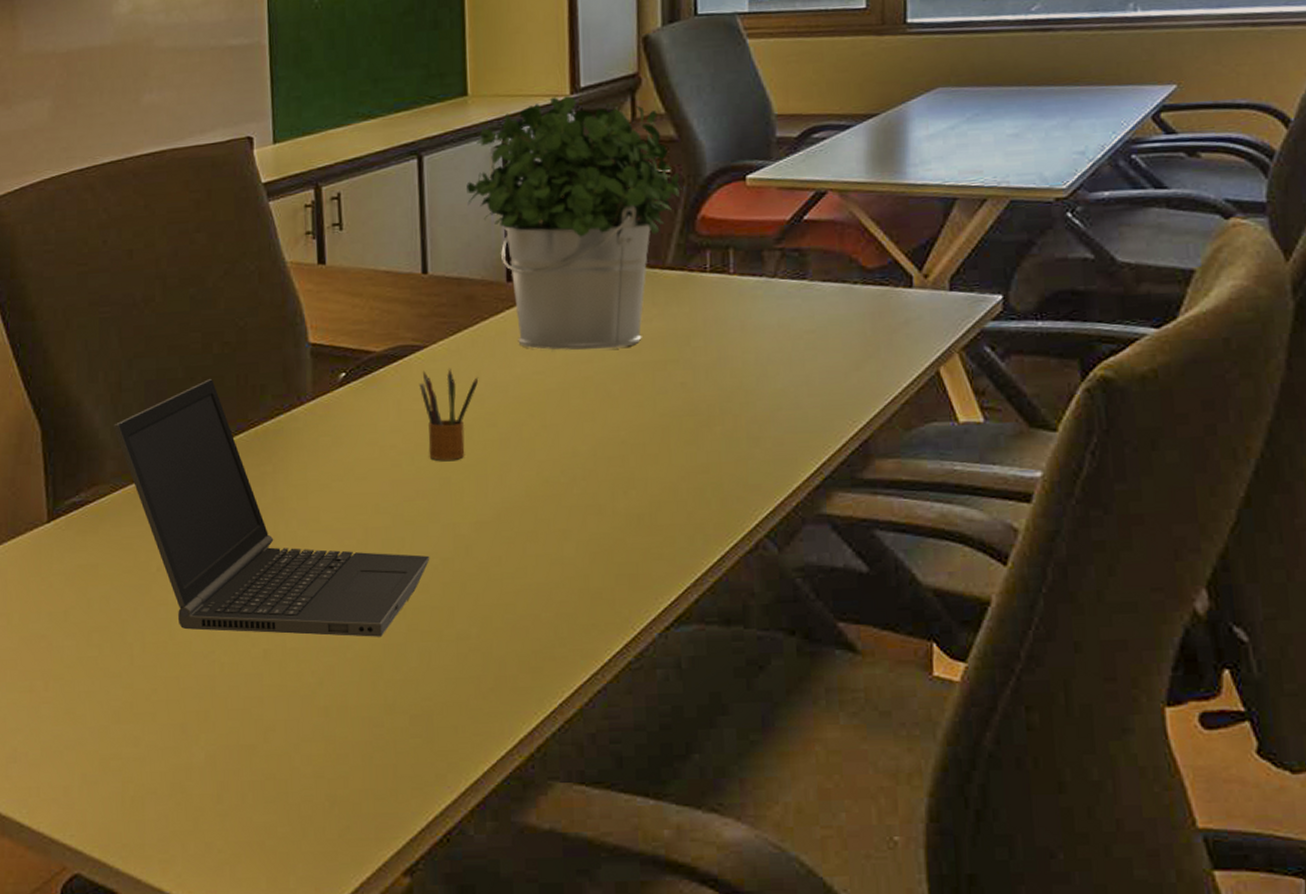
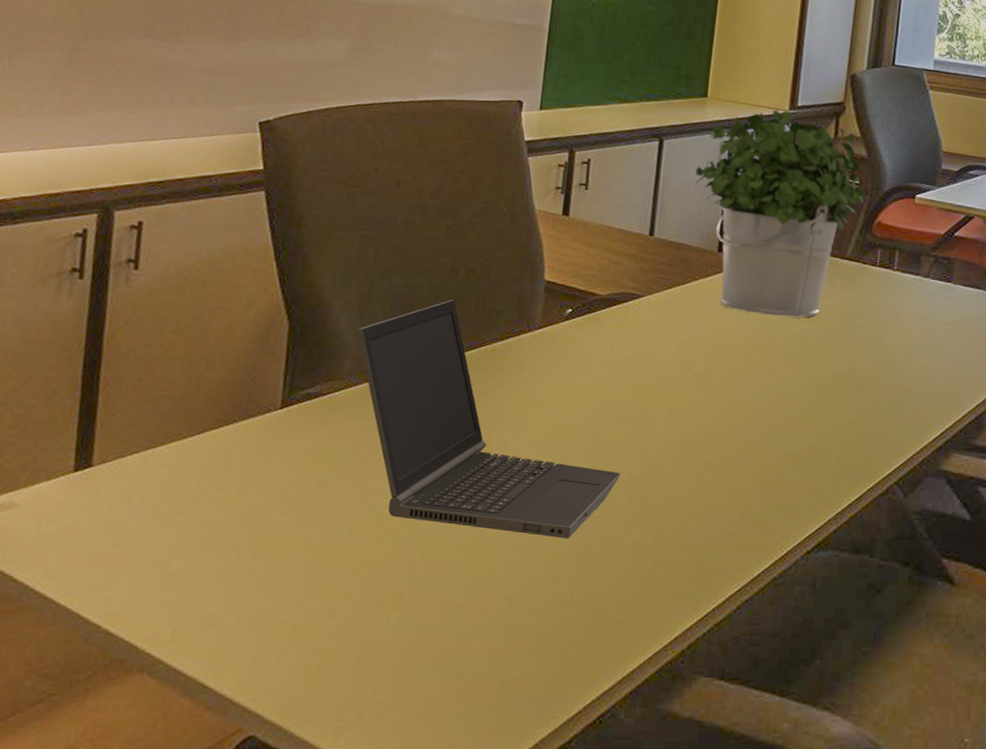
pencil box: present [420,368,479,461] -> none [633,315,684,394]

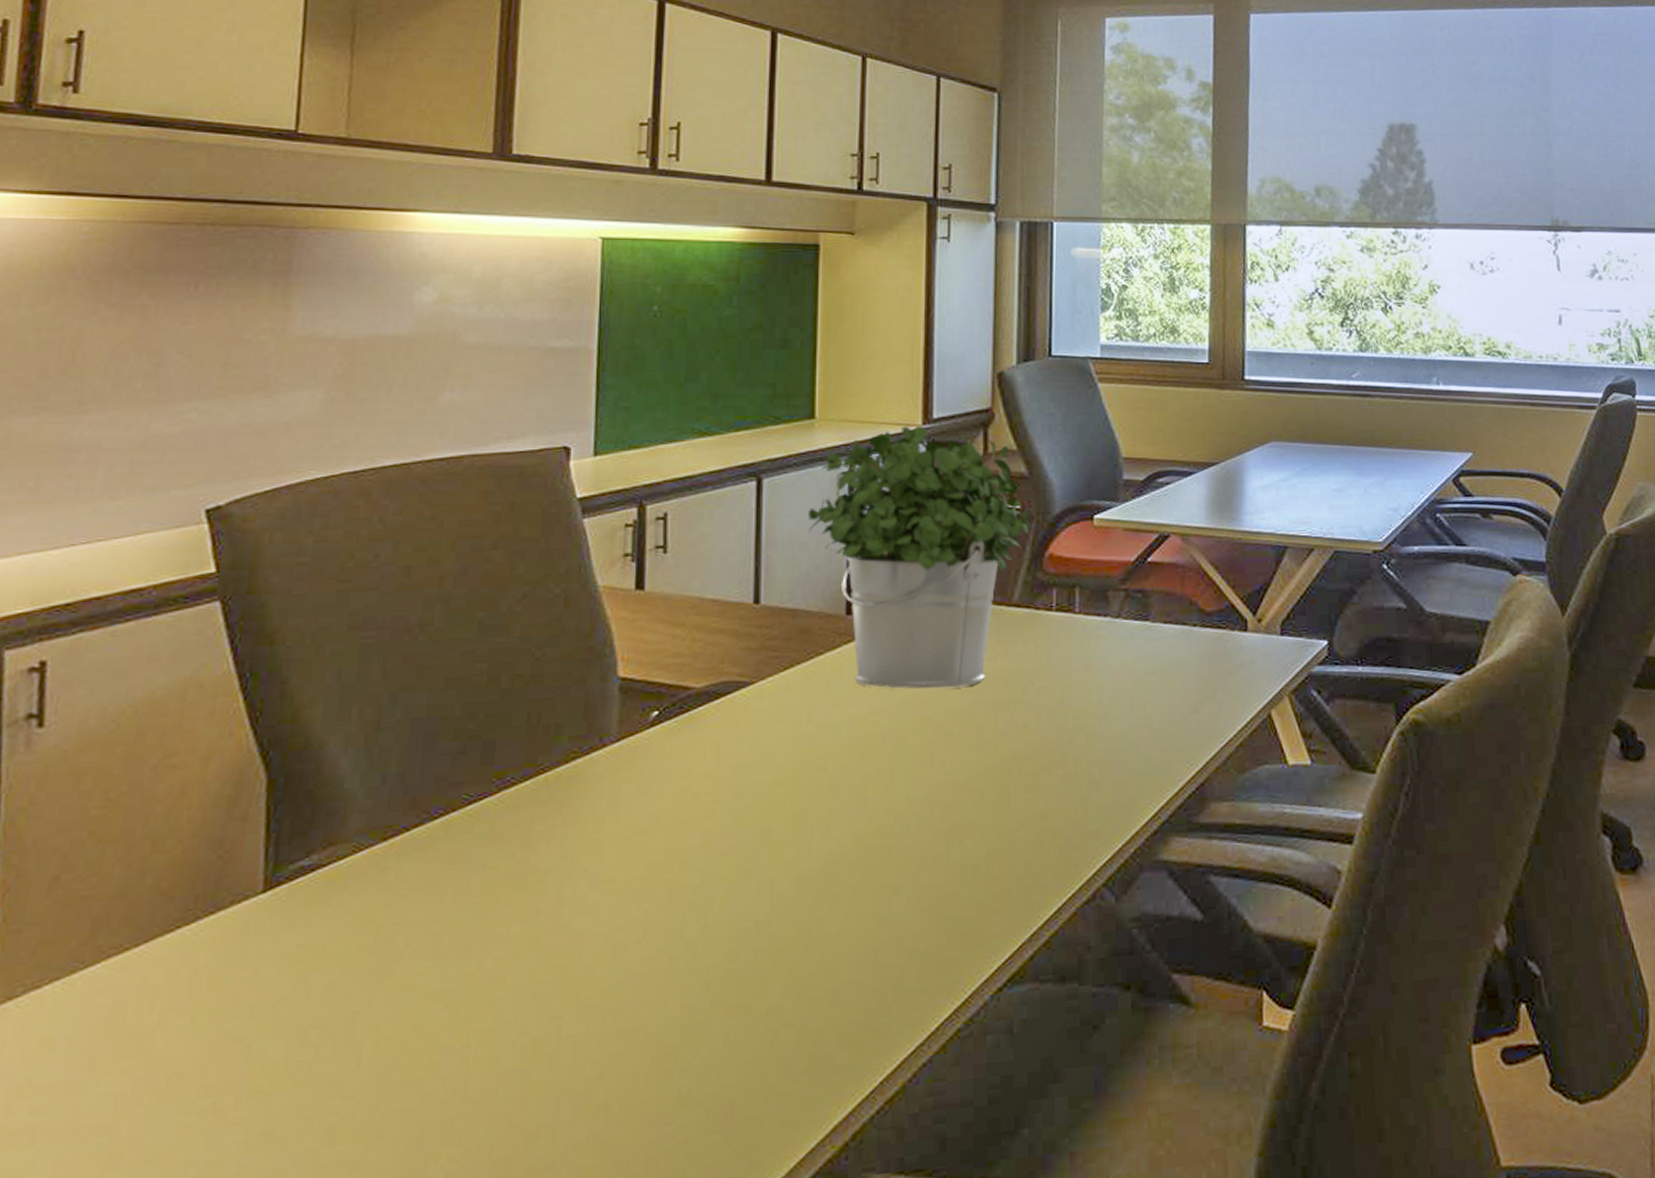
laptop computer: present [357,299,621,539] -> none [365,717,743,1020]

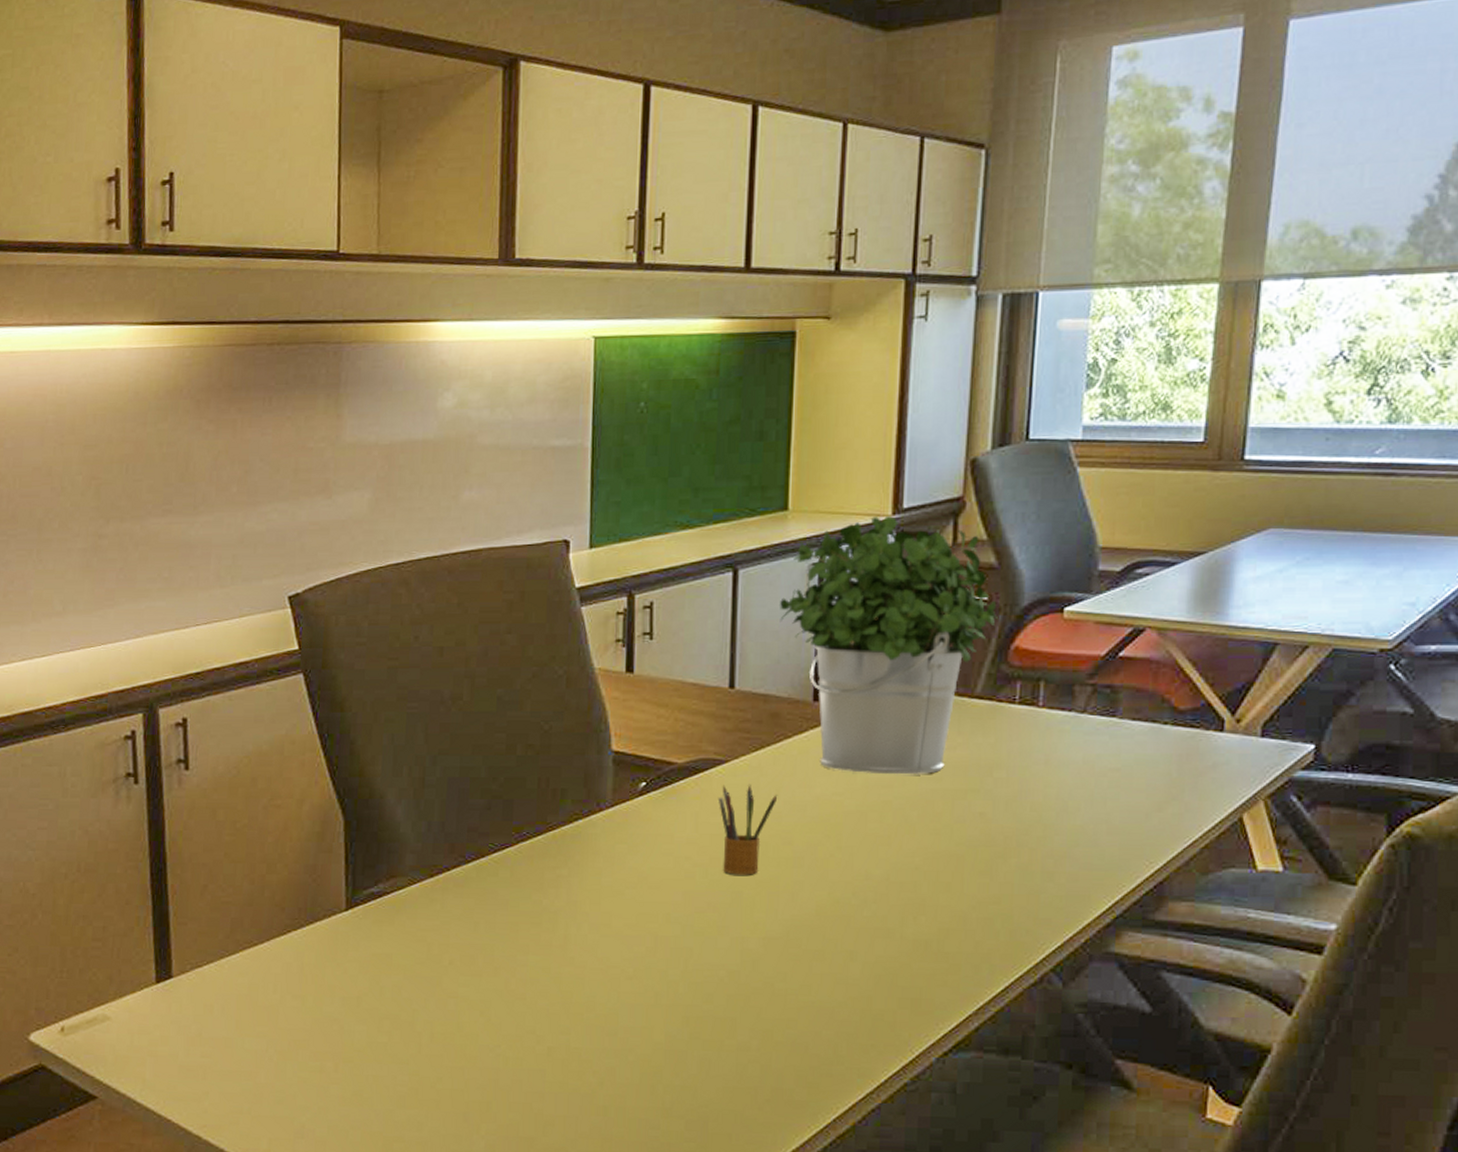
pencil box: none [743,706,810,810] -> present [719,784,778,875]

